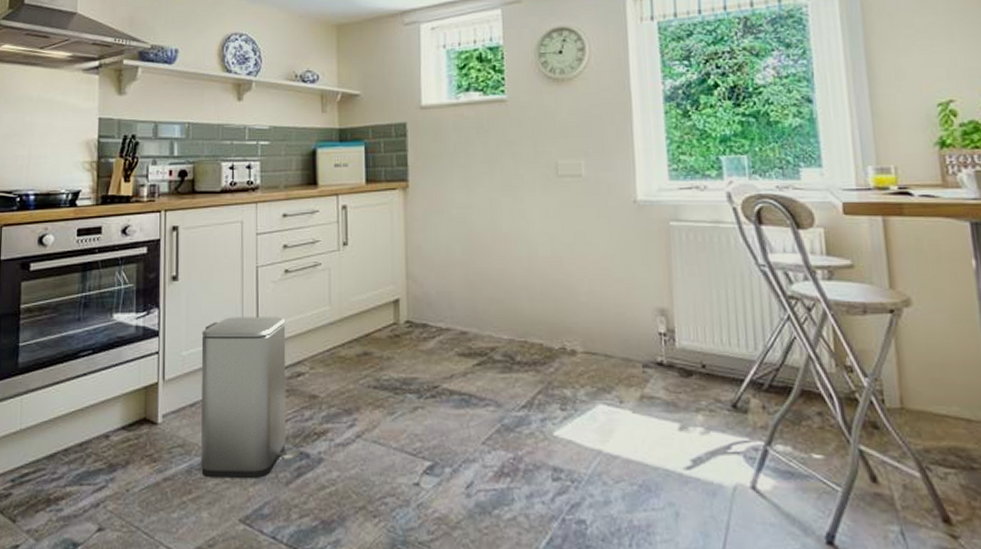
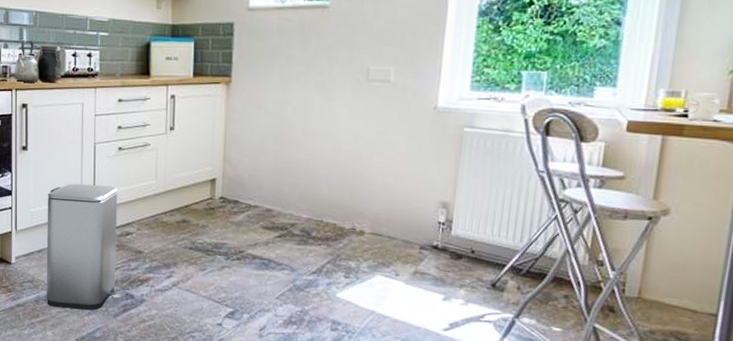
kettle: none [163,154,193,203] -> present [13,39,40,83]
jar: none [190,159,218,201] -> present [37,45,62,83]
mug: none [901,167,935,198] -> present [687,92,721,122]

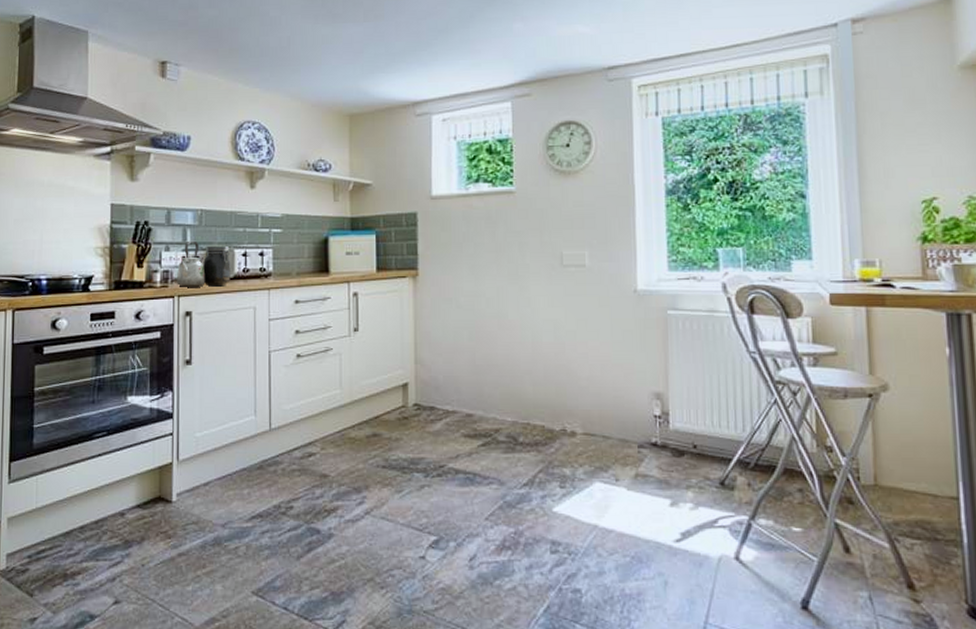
pedal bin: present [46,183,127,311] -> none [214,399,311,554]
mug: present [687,92,721,122] -> none [885,261,916,290]

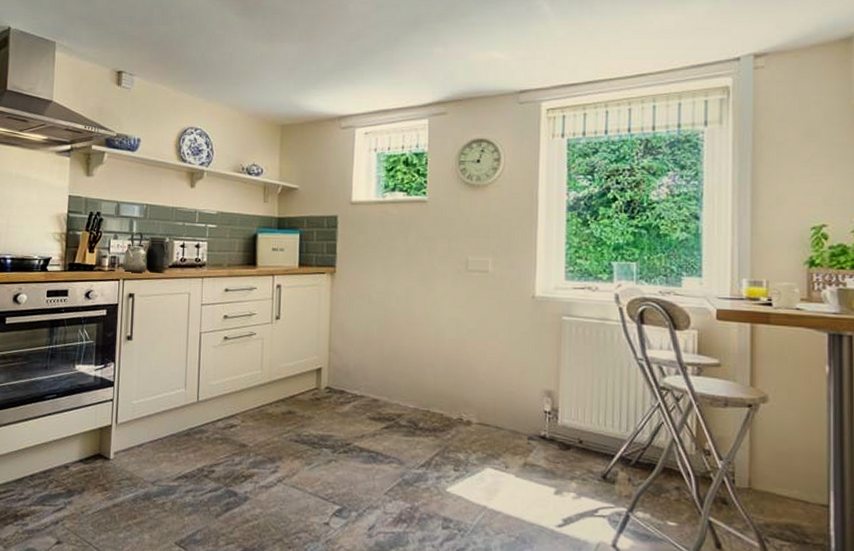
mug: none [885,261,916,290] -> present [771,282,801,310]

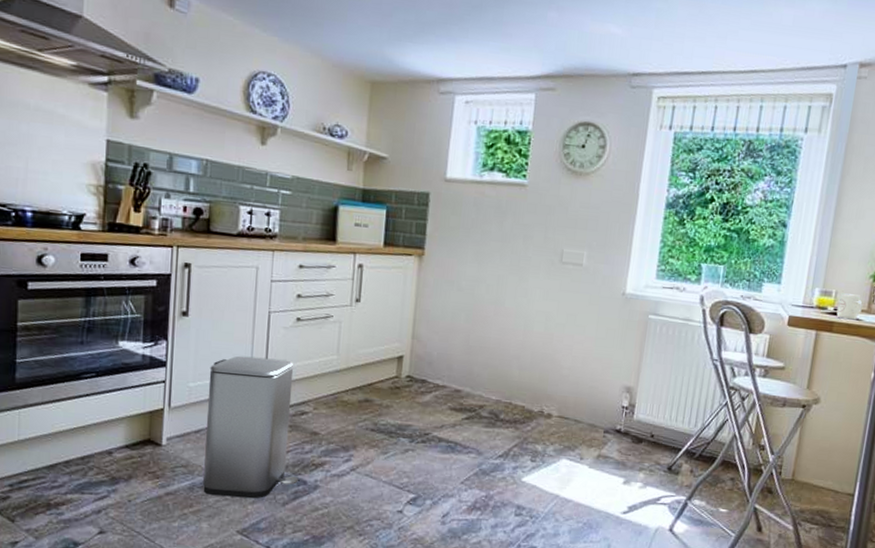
kettle: present [122,231,148,273] -> none [175,190,208,241]
pedal bin: none [145,374,230,511] -> present [203,355,298,499]
jar: present [146,236,170,273] -> none [205,198,235,243]

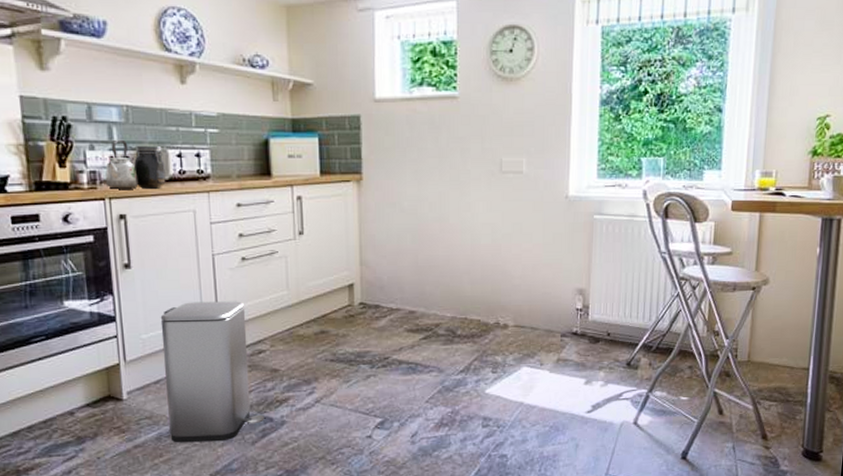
kettle: none [175,190,208,241] -> present [105,139,139,190]
jar: none [205,198,235,243] -> present [134,145,166,189]
mug: present [836,293,863,320] -> none [778,172,803,198]

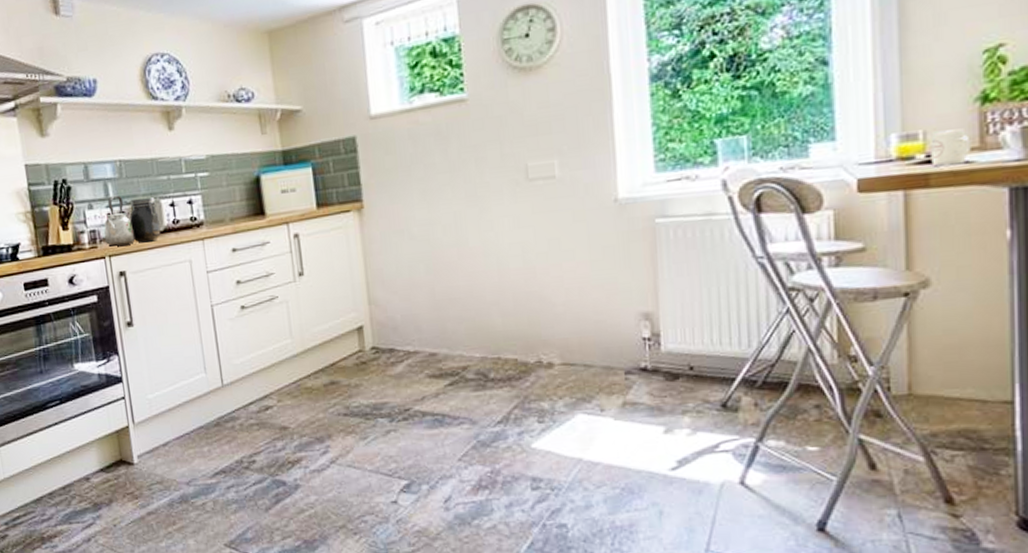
pedal bin: present [160,301,265,443] -> none [164,353,277,510]
mug: none [778,172,803,198] -> present [930,128,971,166]

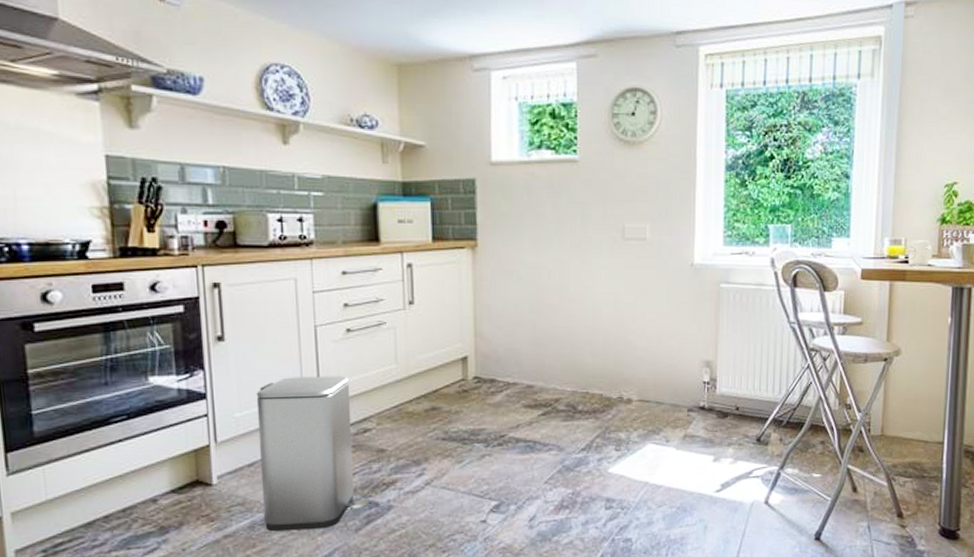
kettle: present [104,195,136,247] -> none [198,202,235,257]
jar: present [130,198,161,243] -> none [230,208,265,255]
pedal bin: none [164,353,277,510] -> present [256,376,370,532]

